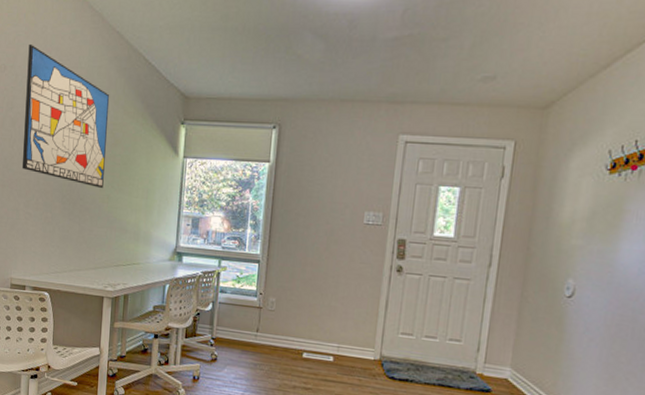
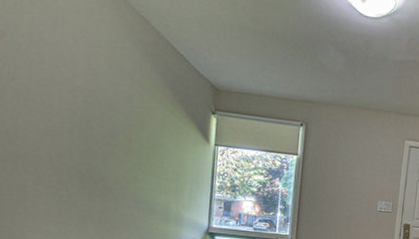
wall art: present [21,43,110,188] -> none [28,13,135,169]

